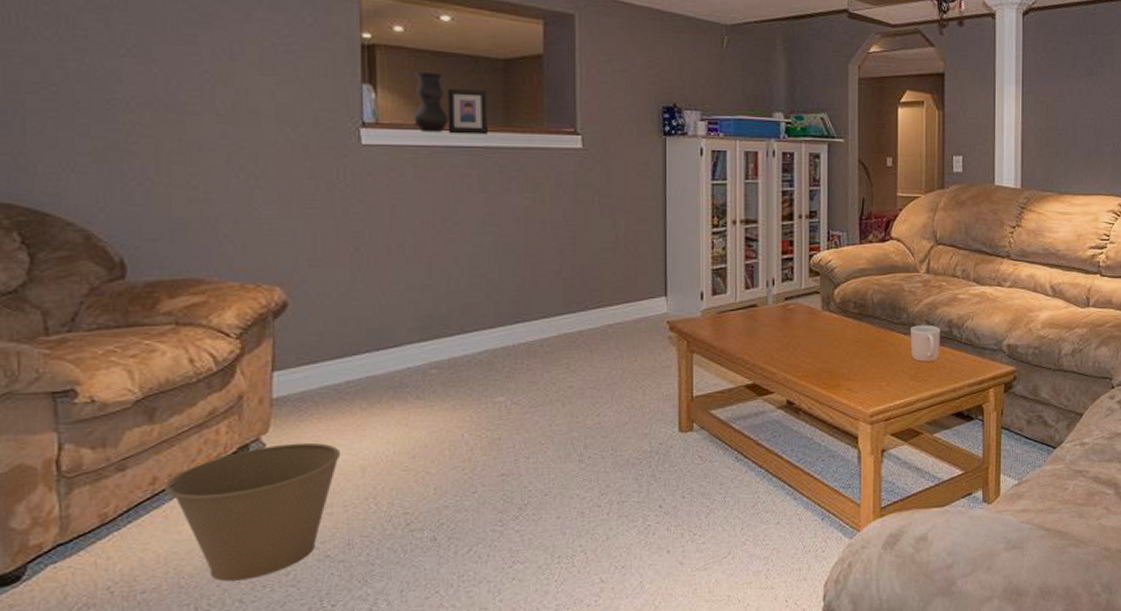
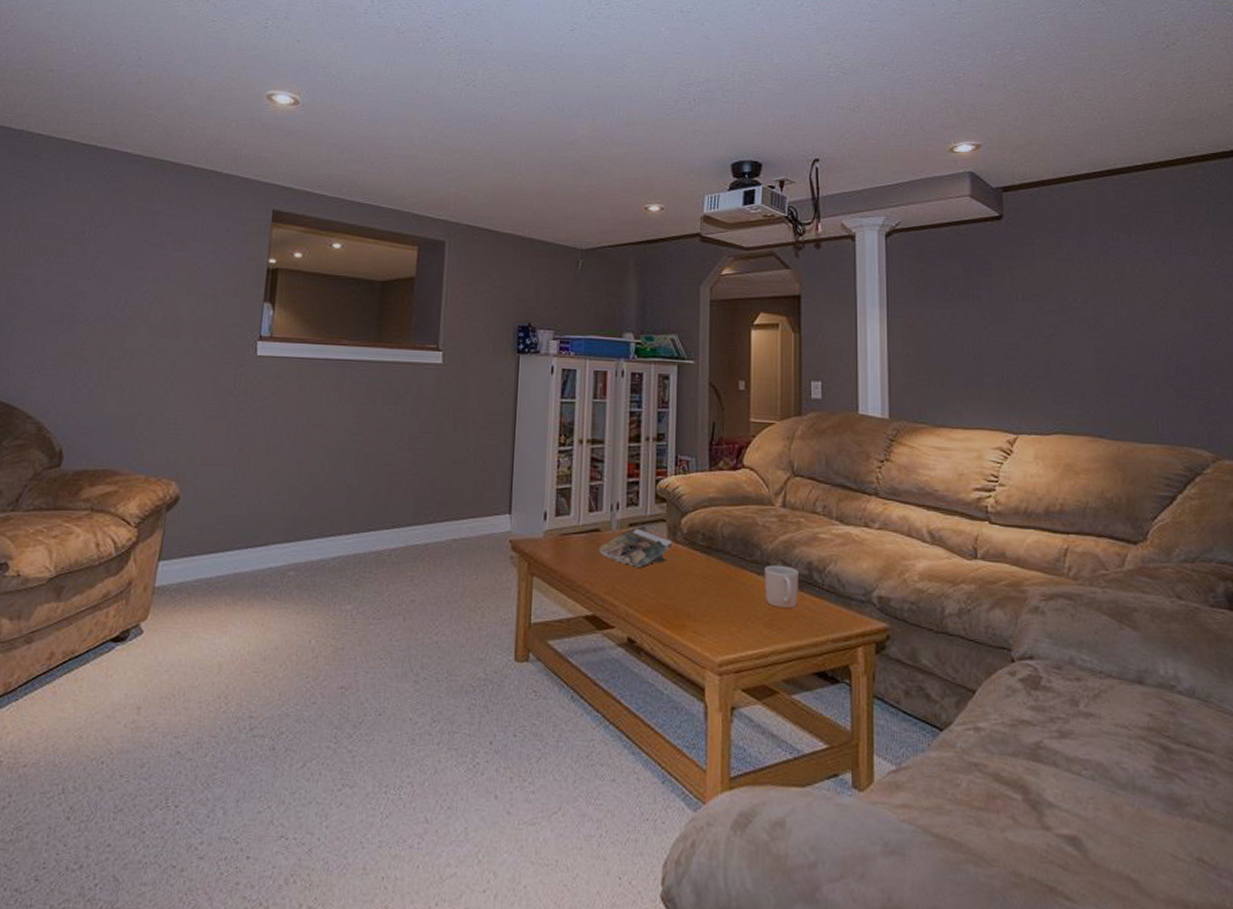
basket: present [165,442,341,582] -> none [57,632,204,767]
vase: present [414,71,449,134] -> none [301,292,332,347]
picture frame: present [447,88,488,135] -> none [328,306,365,349]
magazine: none [756,298,827,337] -> present [599,525,673,567]

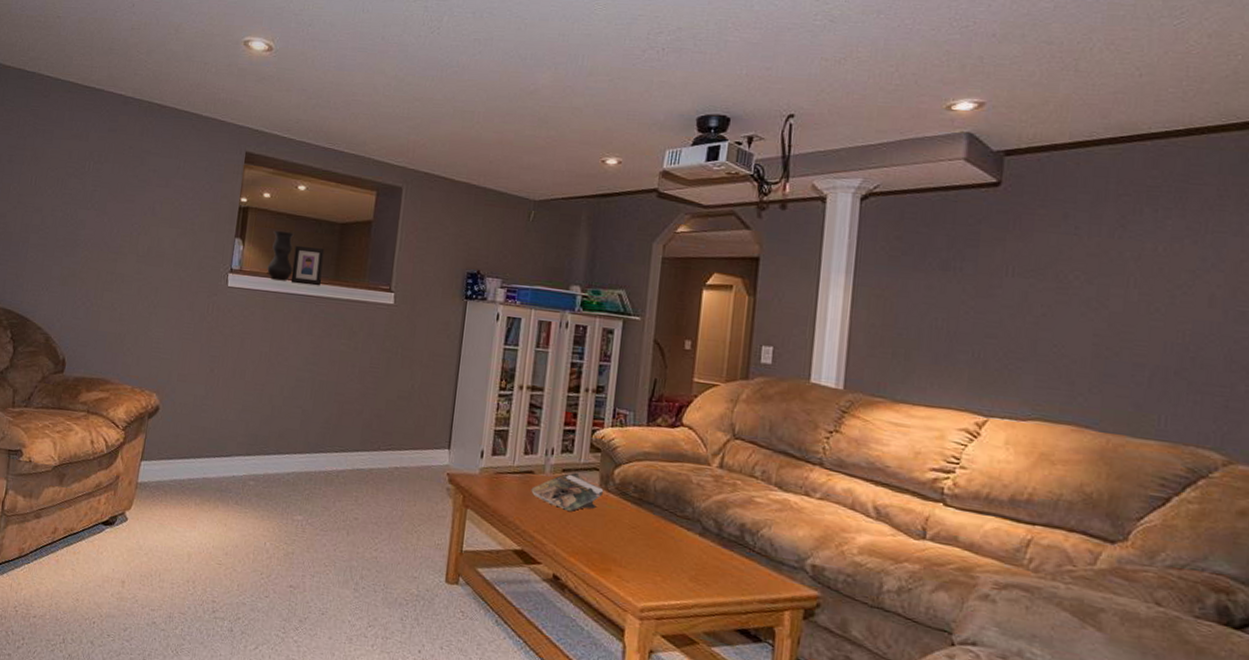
vase: none [301,292,332,347] -> present [267,230,295,282]
picture frame: none [328,306,365,349] -> present [290,245,325,286]
mug: present [763,565,800,609] -> none [692,522,731,566]

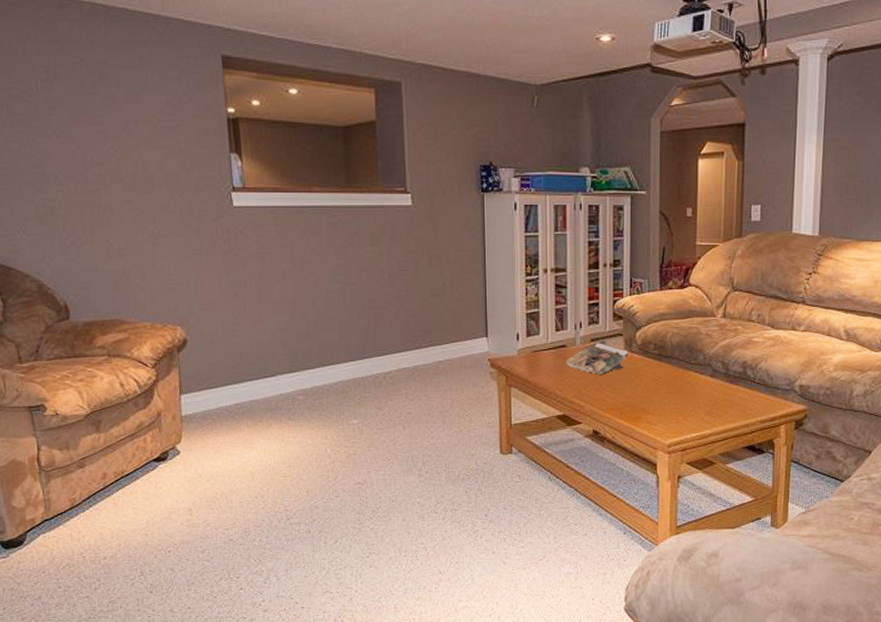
vase: present [267,230,295,282] -> none [271,140,301,195]
picture frame: present [290,245,325,286] -> none [298,154,333,195]

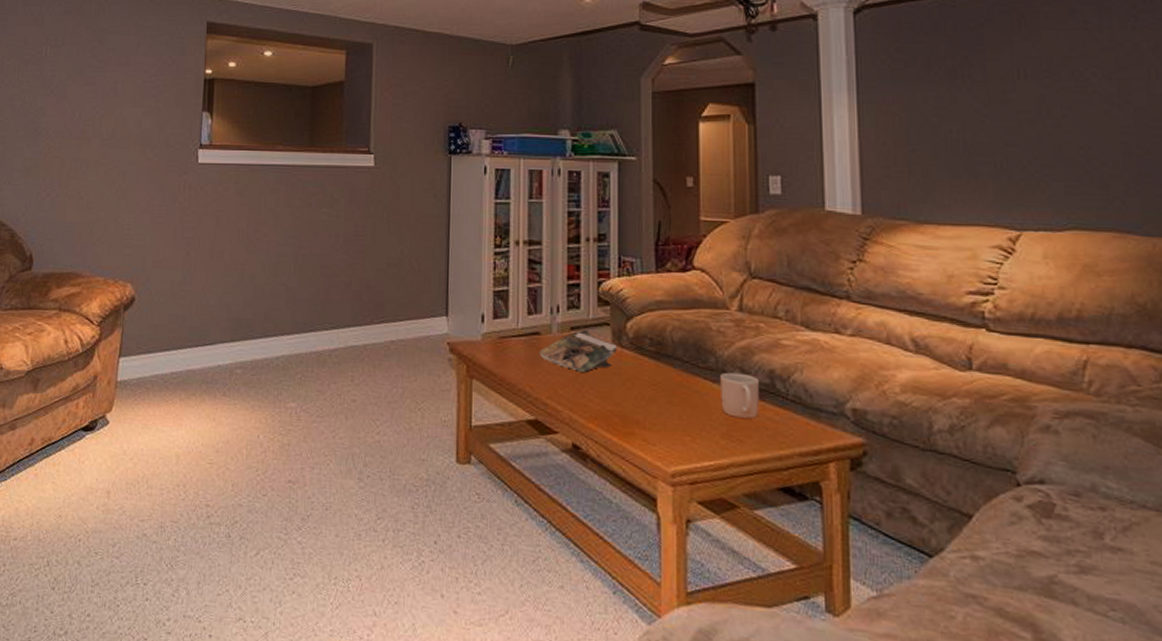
mug: none [706,365,736,400] -> present [719,372,760,420]

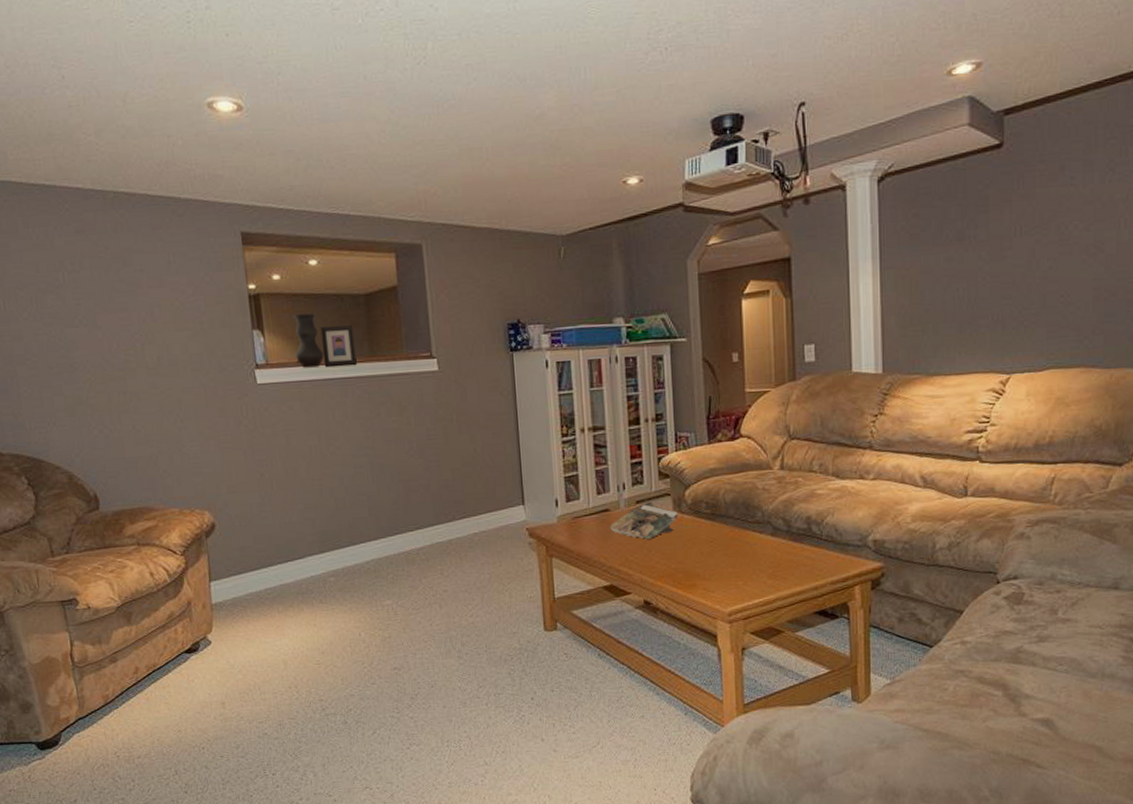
vase: none [238,100,266,153] -> present [293,313,324,369]
picture frame: none [264,113,297,154] -> present [320,325,357,368]
mug: present [719,372,760,420] -> none [765,522,800,561]

